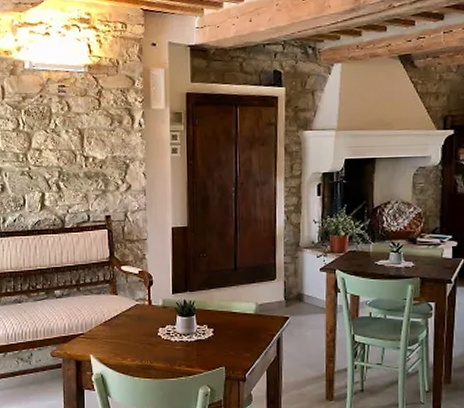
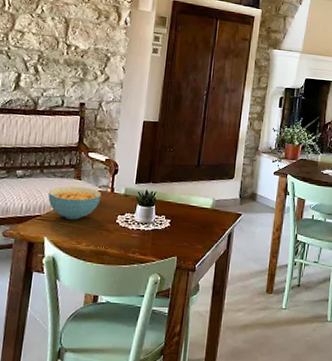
cereal bowl: none [88,301,140,336] -> present [48,186,102,220]

